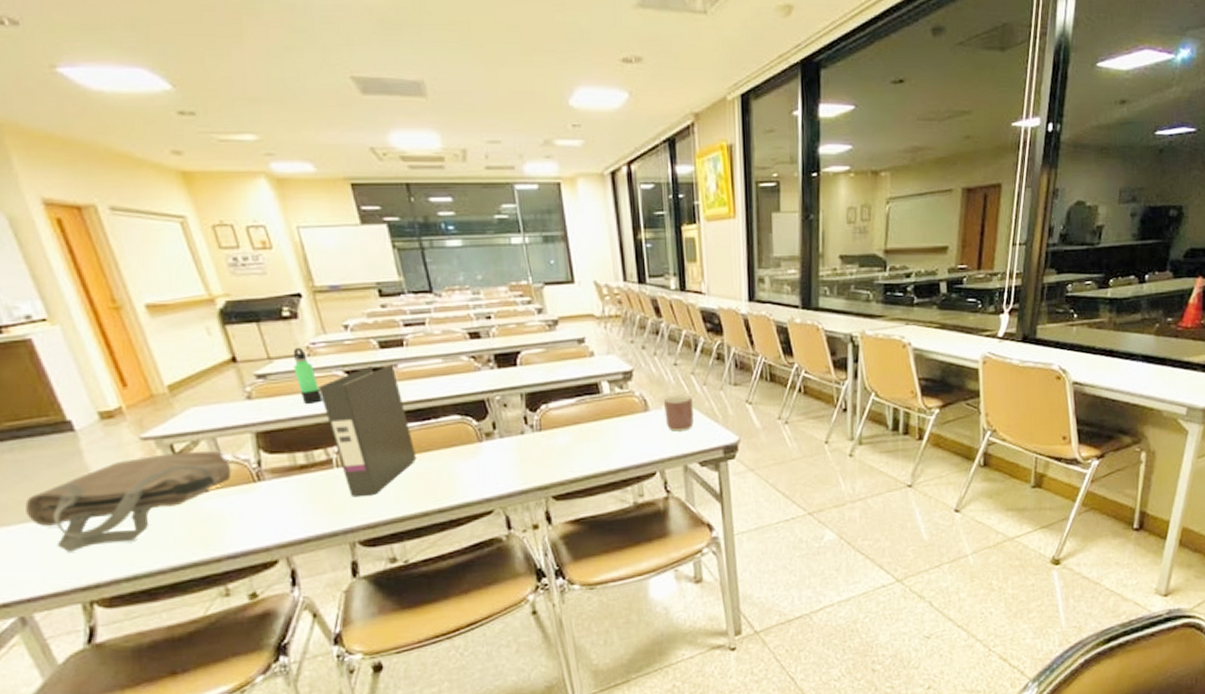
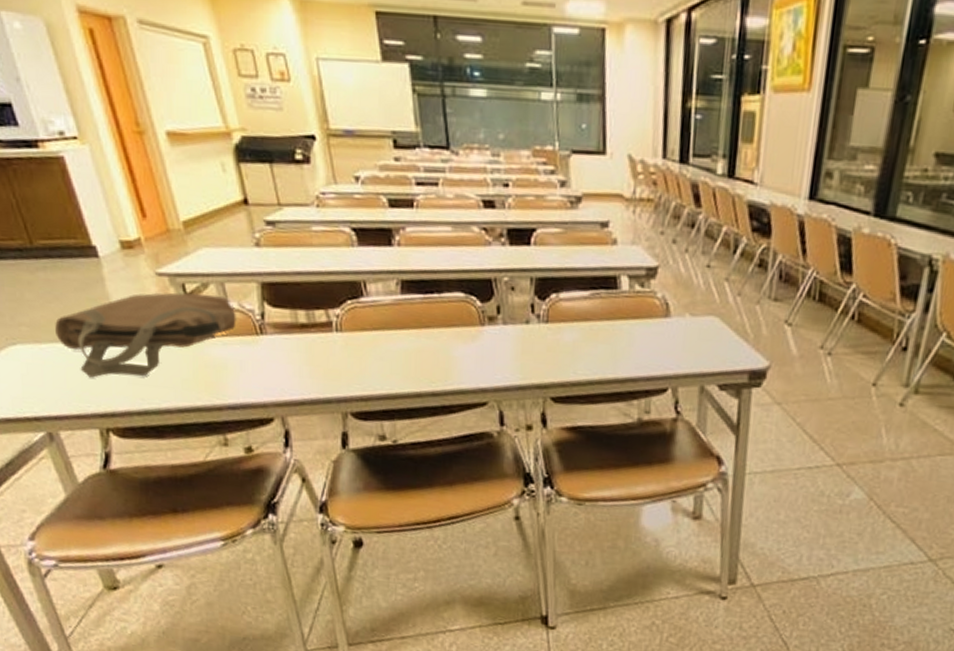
thermos bottle: present [293,348,323,404] -> none [302,197,328,259]
binder: present [319,364,417,496] -> none [325,225,416,367]
mug: present [663,395,694,432] -> none [687,302,722,346]

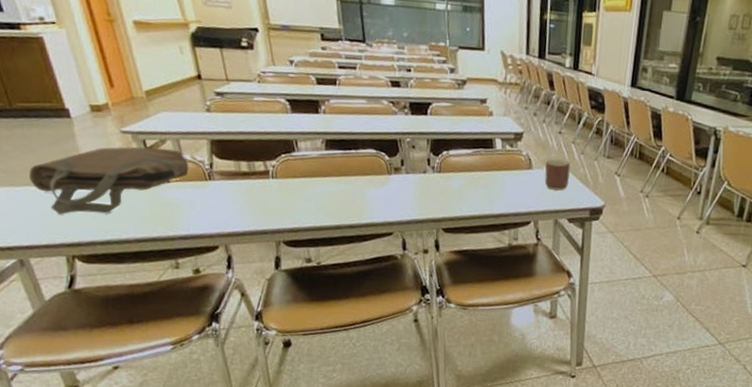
mug: none [687,302,722,346] -> present [544,159,570,191]

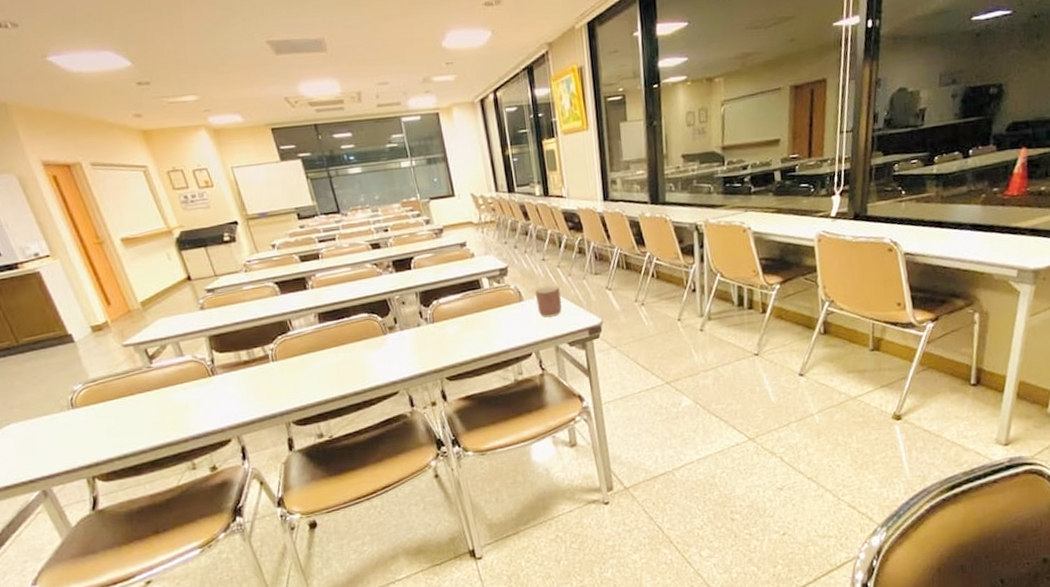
tote bag: present [29,146,189,215] -> none [42,352,192,438]

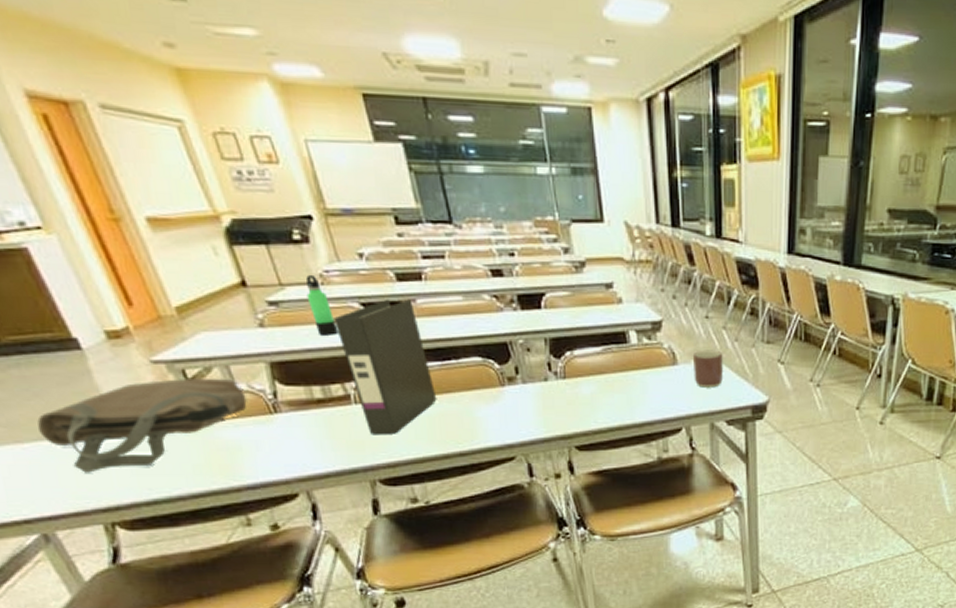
tote bag: none [42,352,192,438] -> present [37,378,247,473]
thermos bottle: none [233,266,259,311] -> present [305,275,338,335]
binder: none [255,274,335,385] -> present [334,298,437,434]

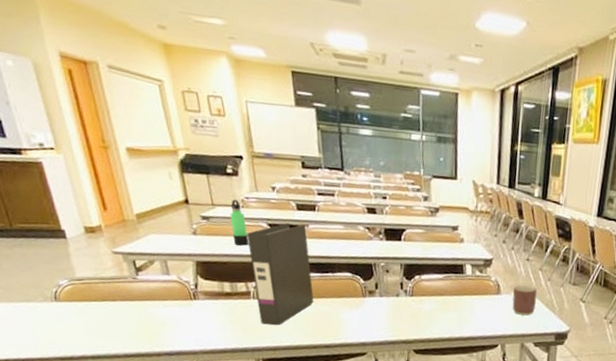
tote bag: present [37,378,247,473] -> none [27,266,175,330]

